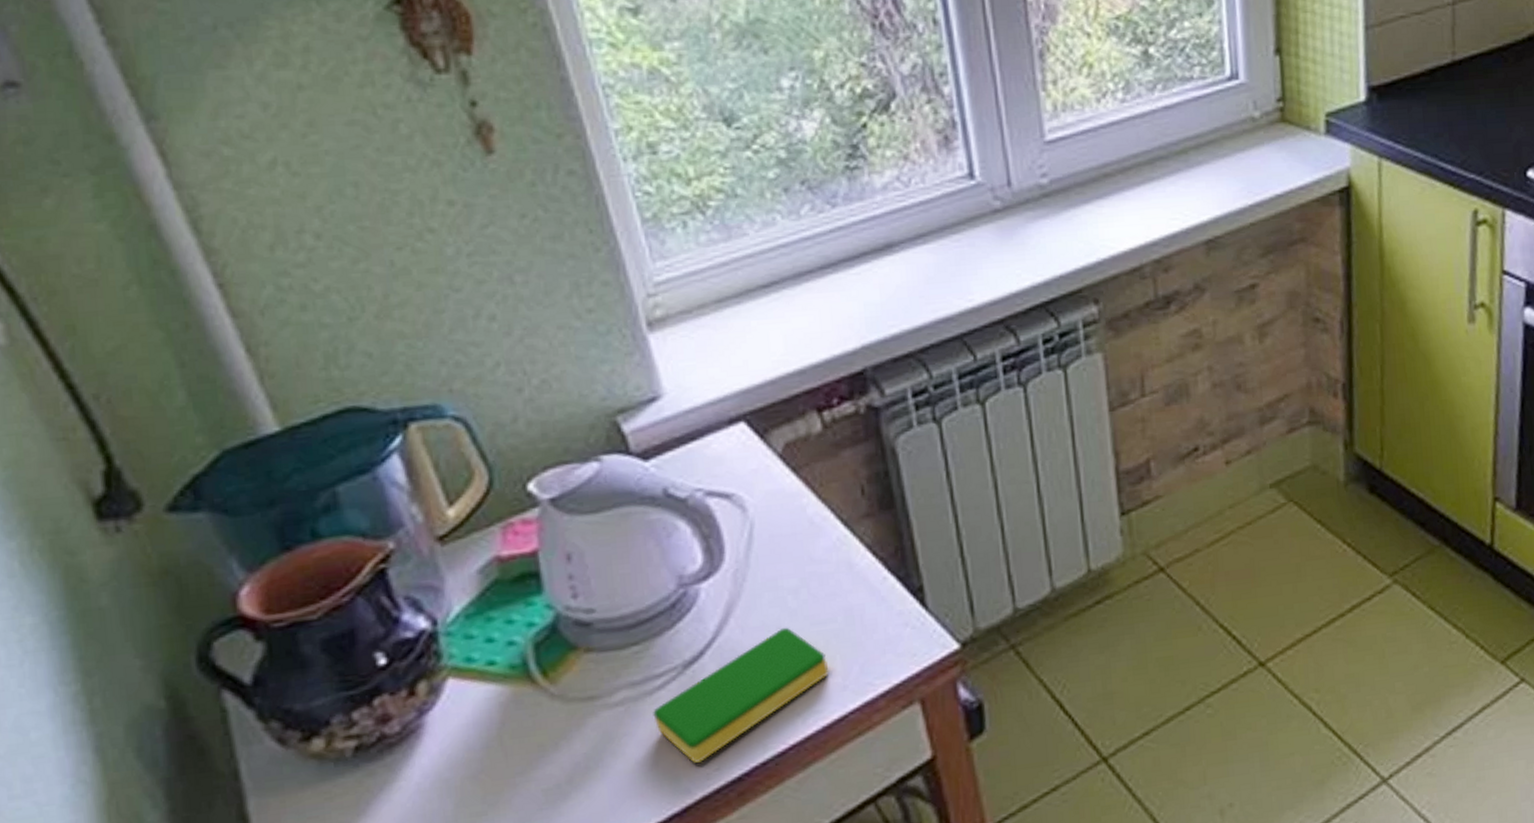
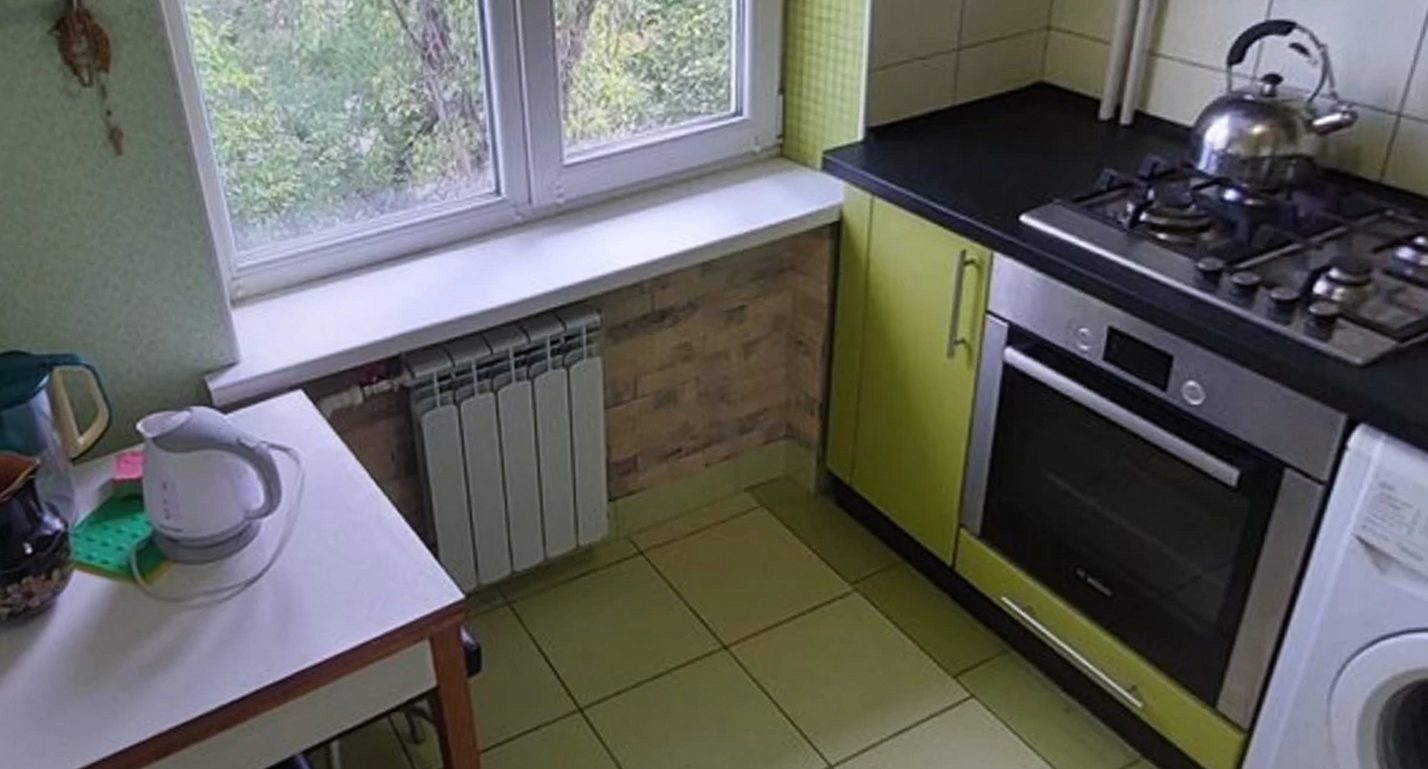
dish sponge: present [653,627,829,763] -> none [221,562,358,663]

